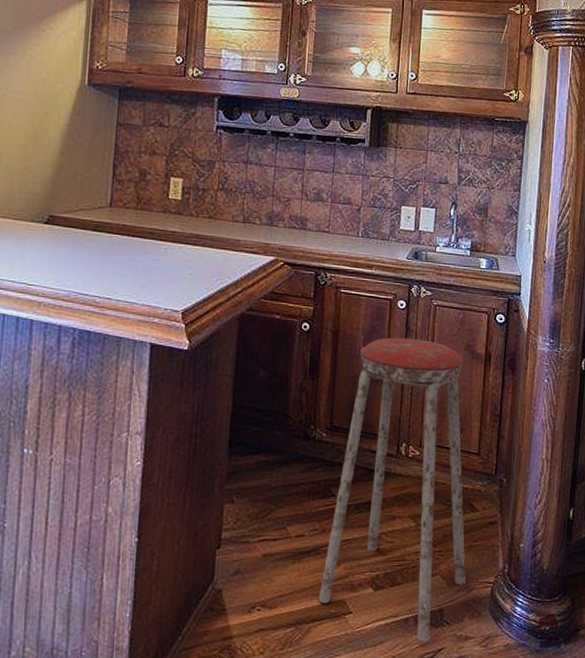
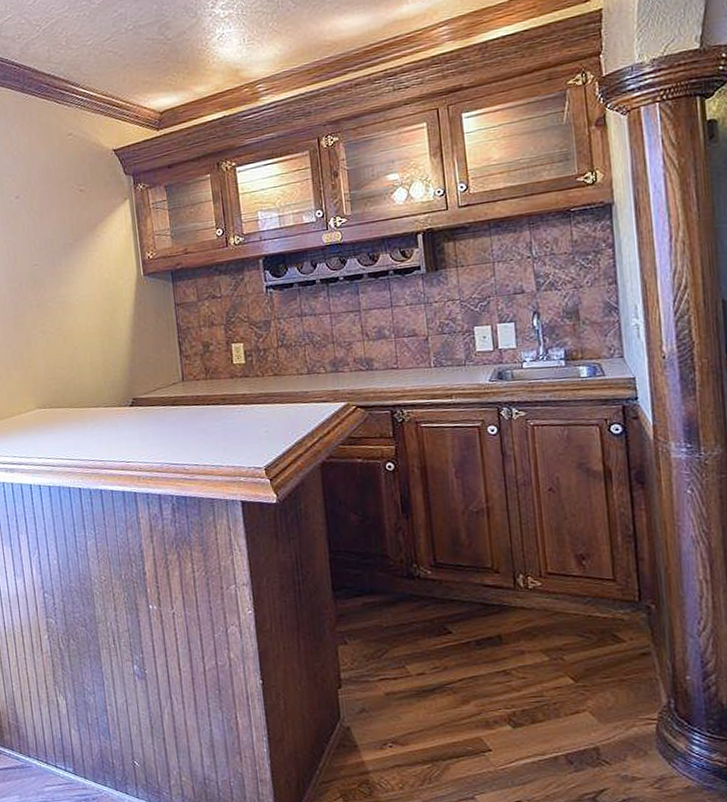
music stool: present [318,337,467,643] -> none [451,463,623,783]

